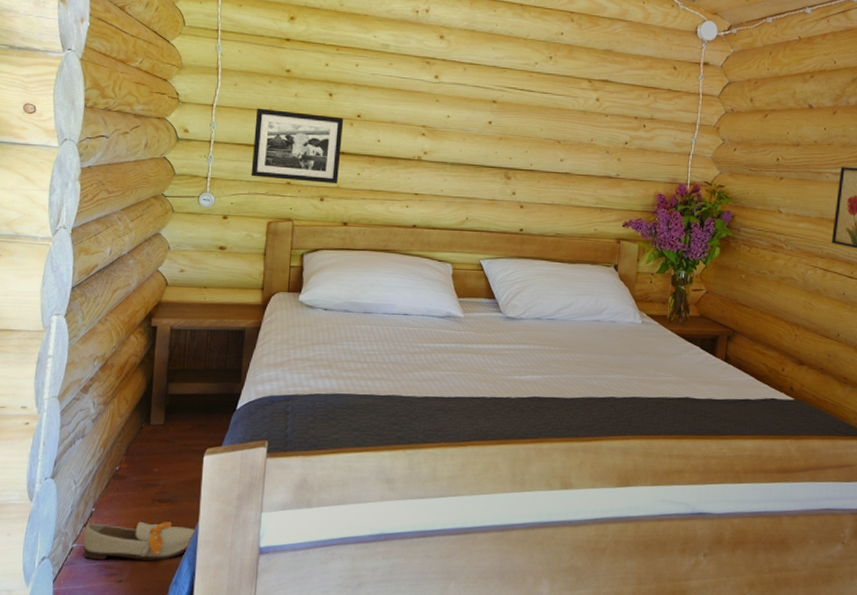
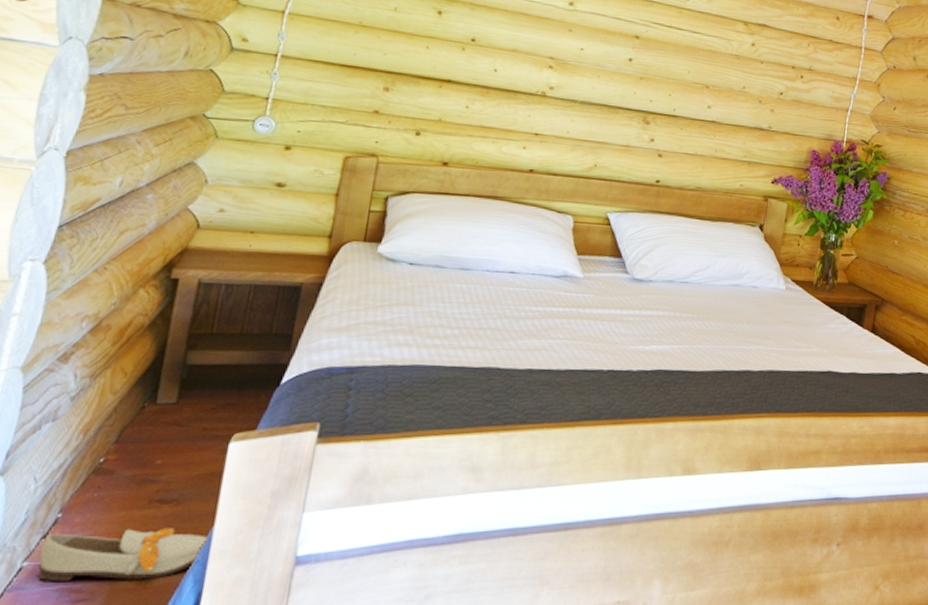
picture frame: present [251,108,344,183] -> none [327,20,454,116]

